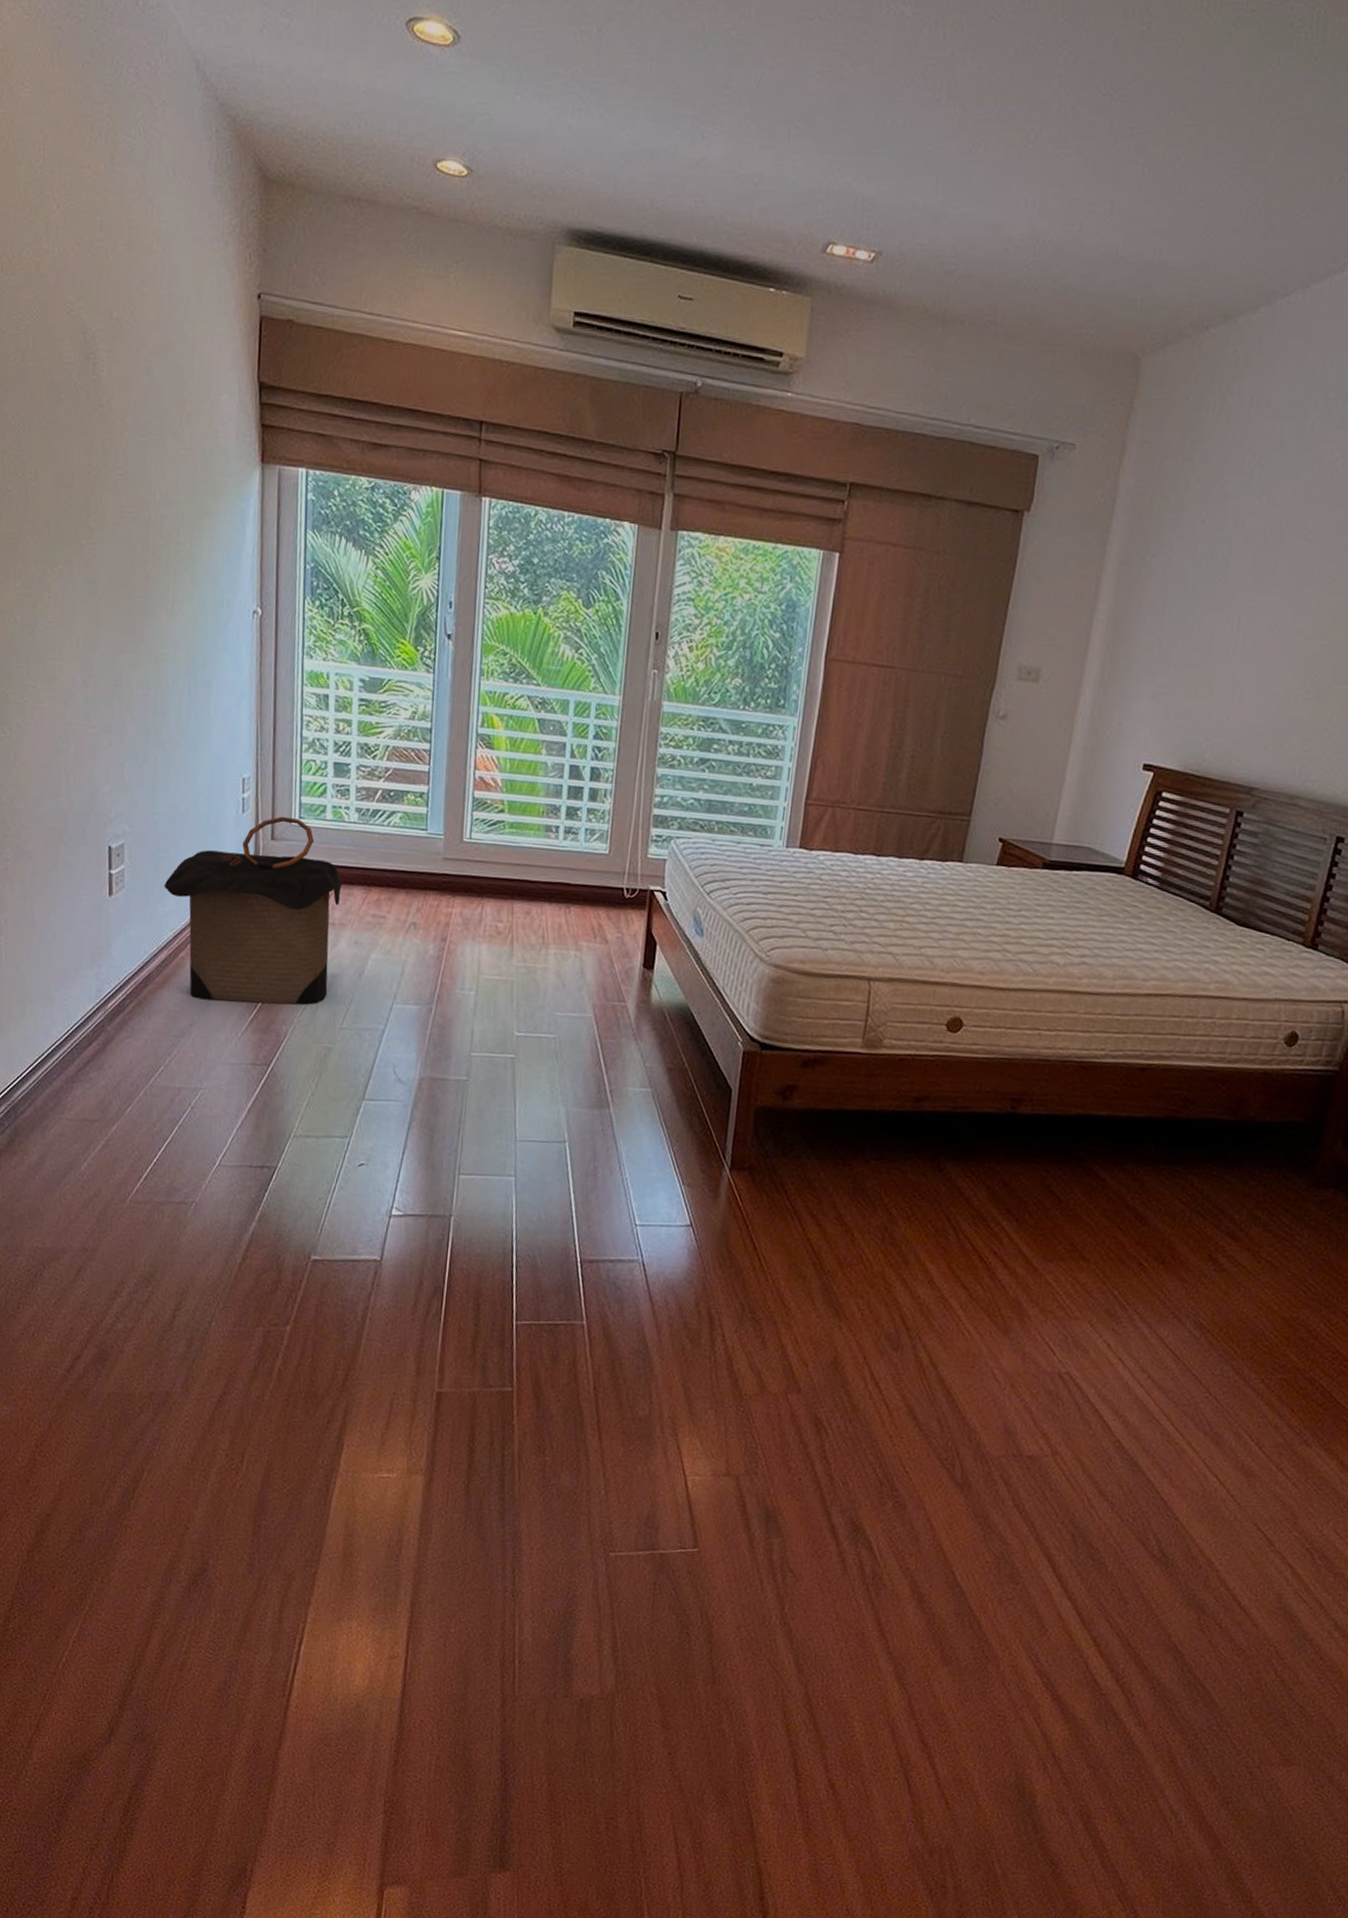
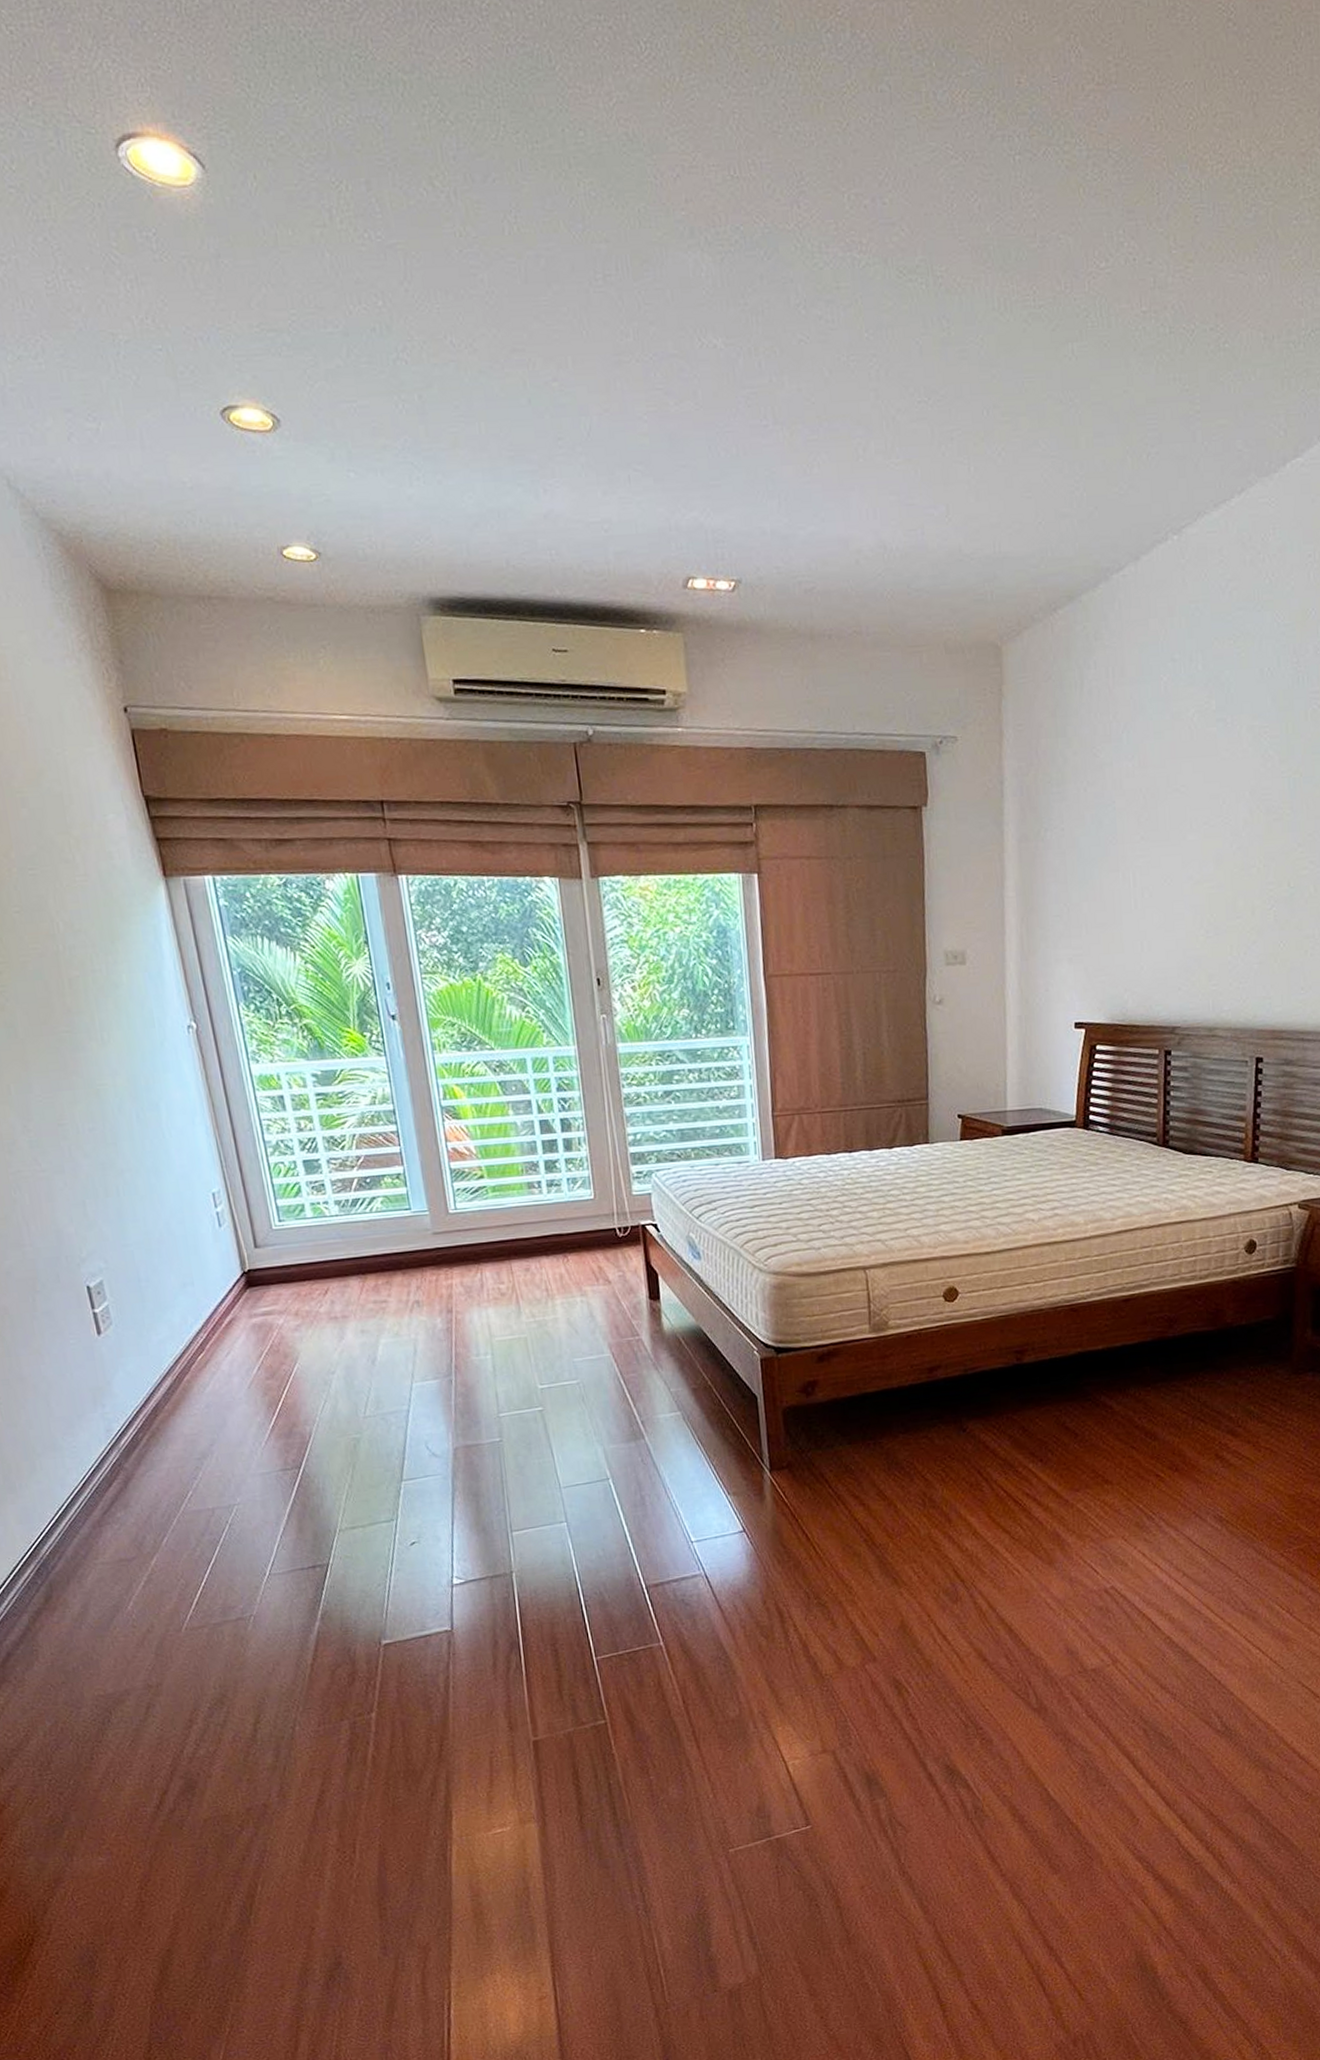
laundry hamper: present [164,816,345,1005] -> none [153,1222,344,1418]

